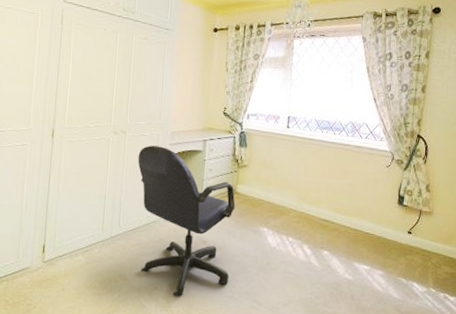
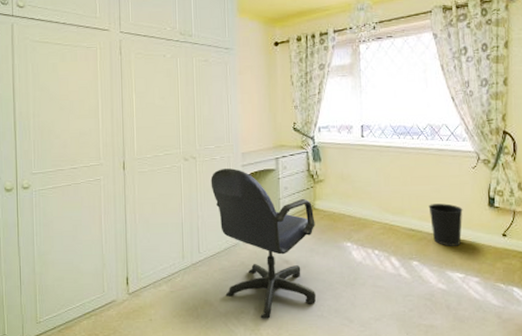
wastebasket: none [343,197,374,240] -> present [428,203,463,246]

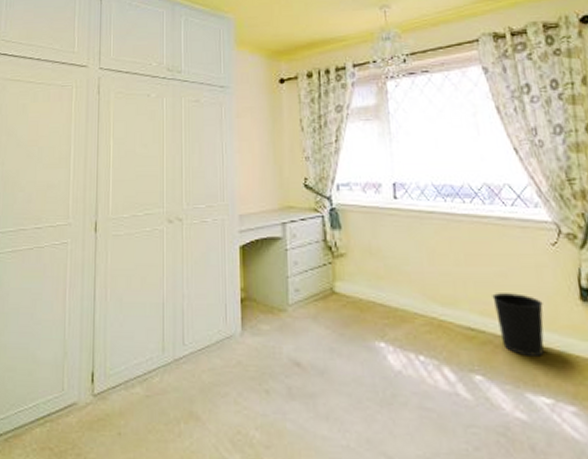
office chair: present [211,168,317,319] -> none [200,235,340,445]

